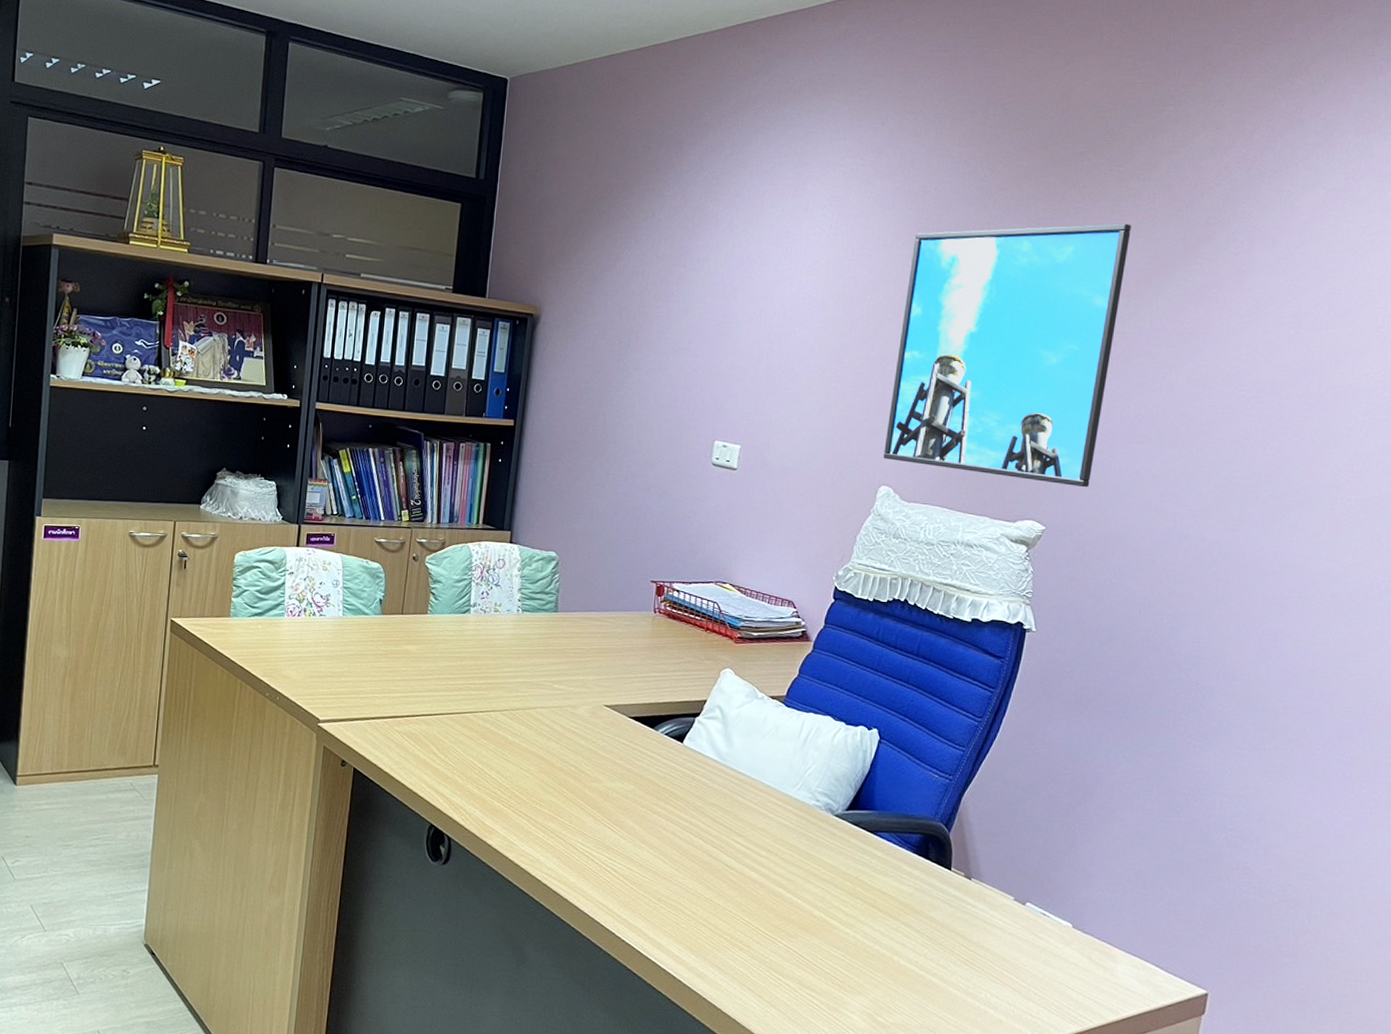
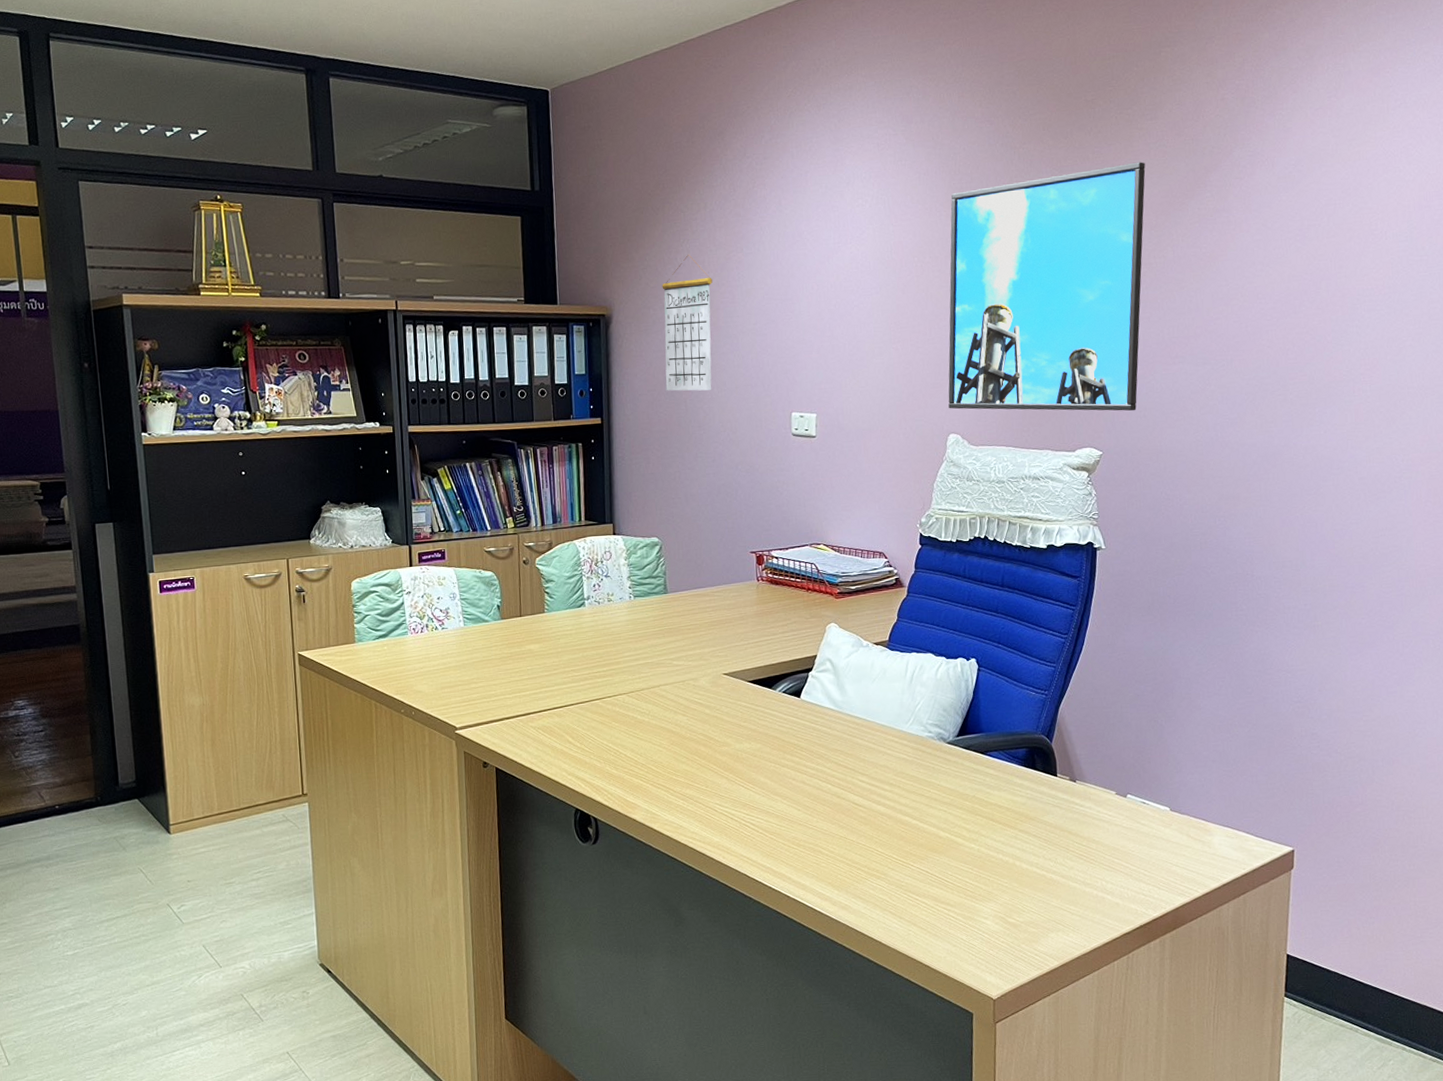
calendar: none [586,263,650,407] -> present [662,255,712,391]

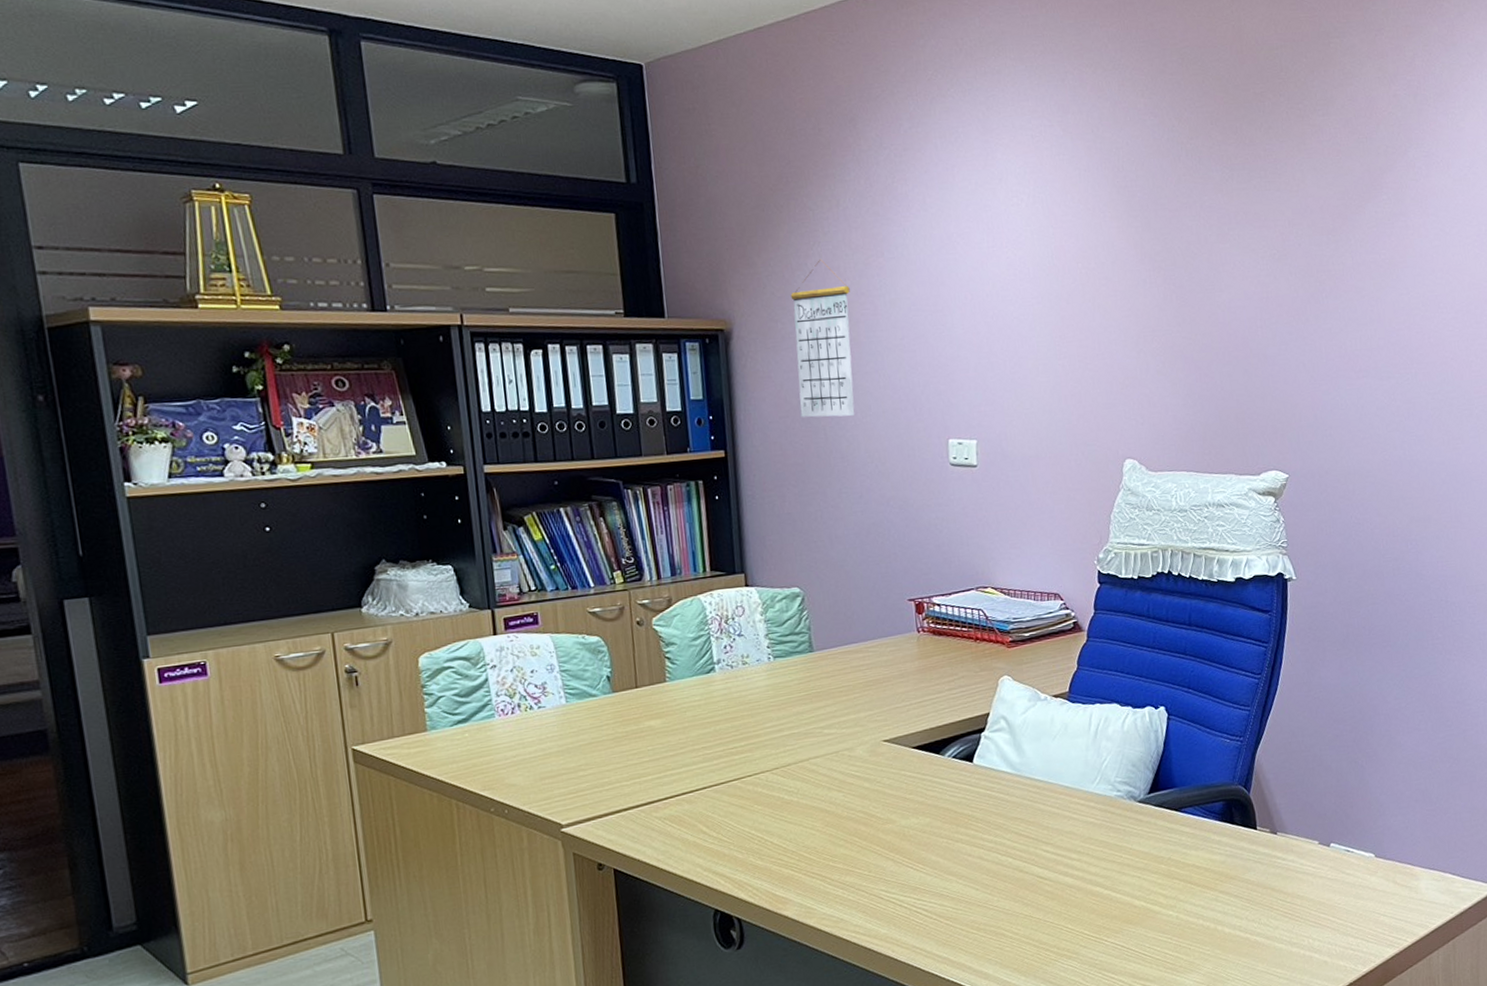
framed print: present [948,162,1146,411] -> none [1115,161,1322,432]

